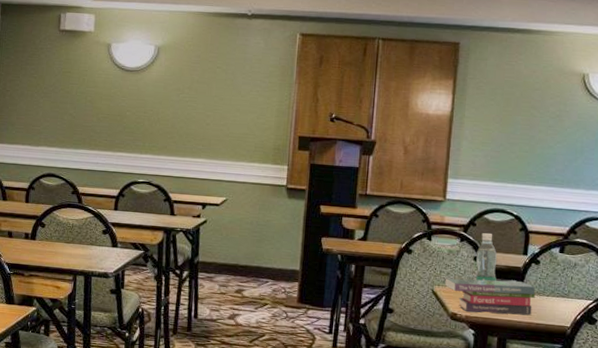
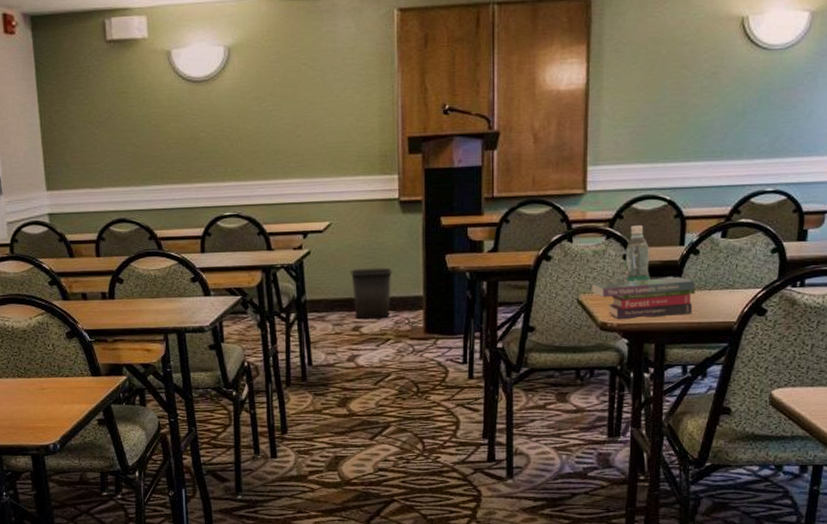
waste bin: none [238,240,276,286] -> present [349,267,393,320]

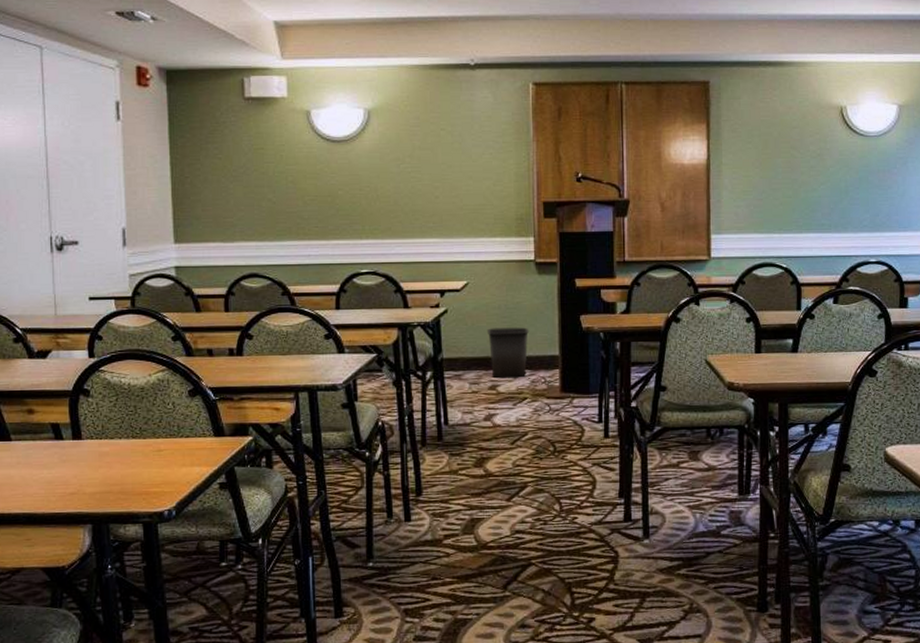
books: present [591,277,696,319] -> none [718,340,813,379]
bottle: present [625,225,650,282] -> none [747,291,771,344]

